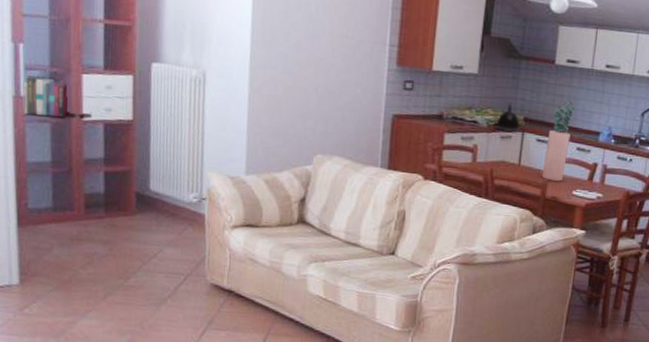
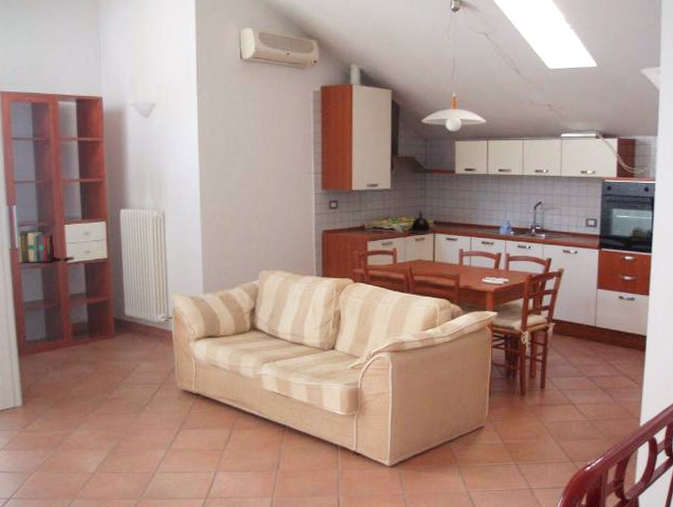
vase: present [541,100,575,182] -> none [454,202,476,273]

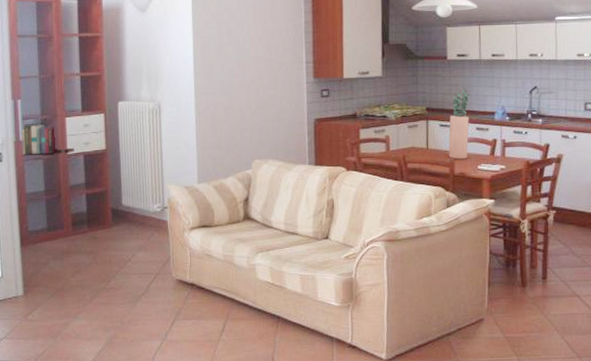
kettle: present [410,209,431,235] -> none [403,96,424,122]
vase: none [454,202,476,273] -> present [448,88,470,160]

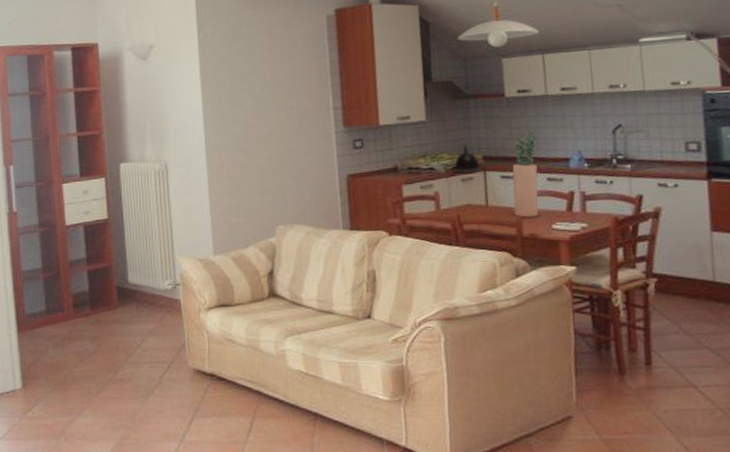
books: present [21,124,74,155] -> none [15,192,73,228]
kettle: none [403,96,424,122] -> present [454,142,481,175]

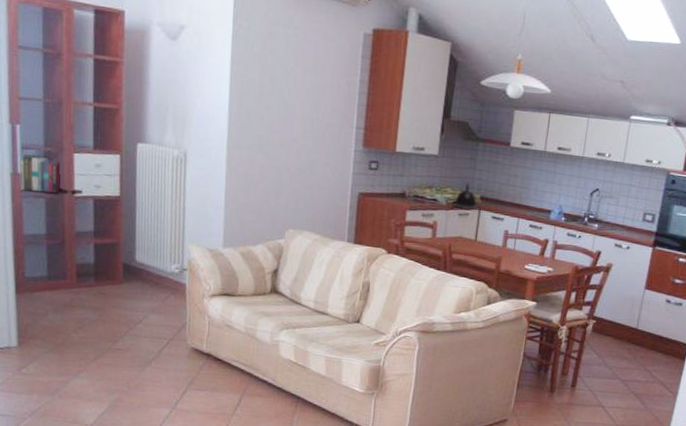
books: none [15,192,73,228] -> present [19,155,83,196]
vase: present [512,130,539,218] -> none [496,180,528,257]

